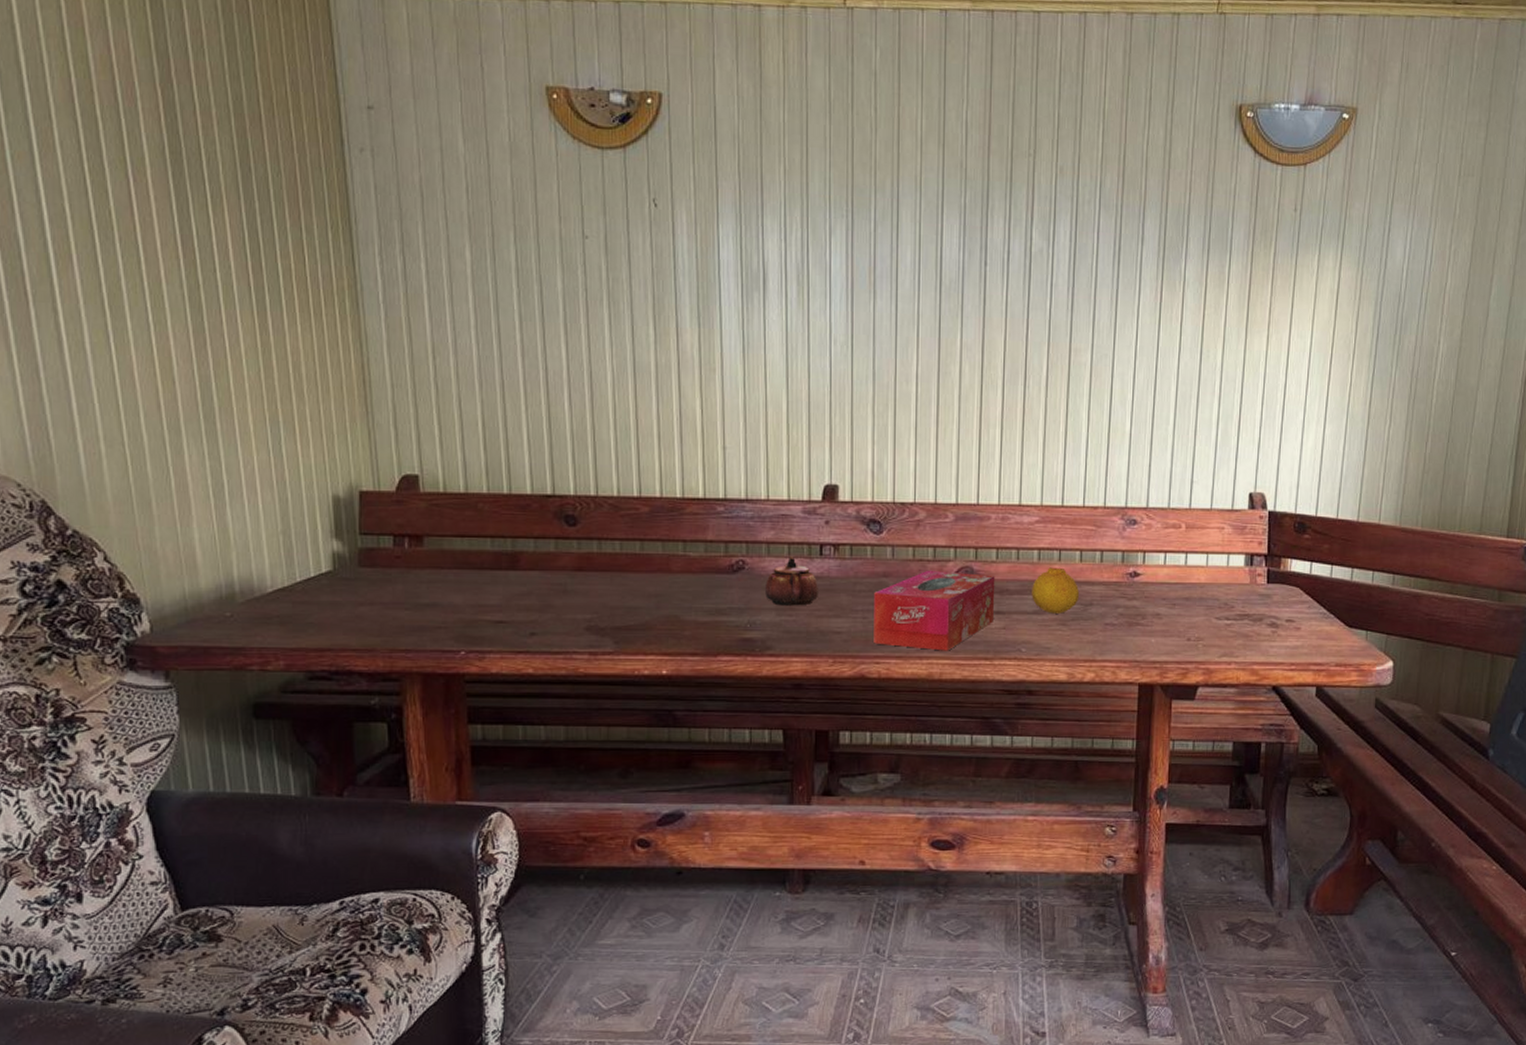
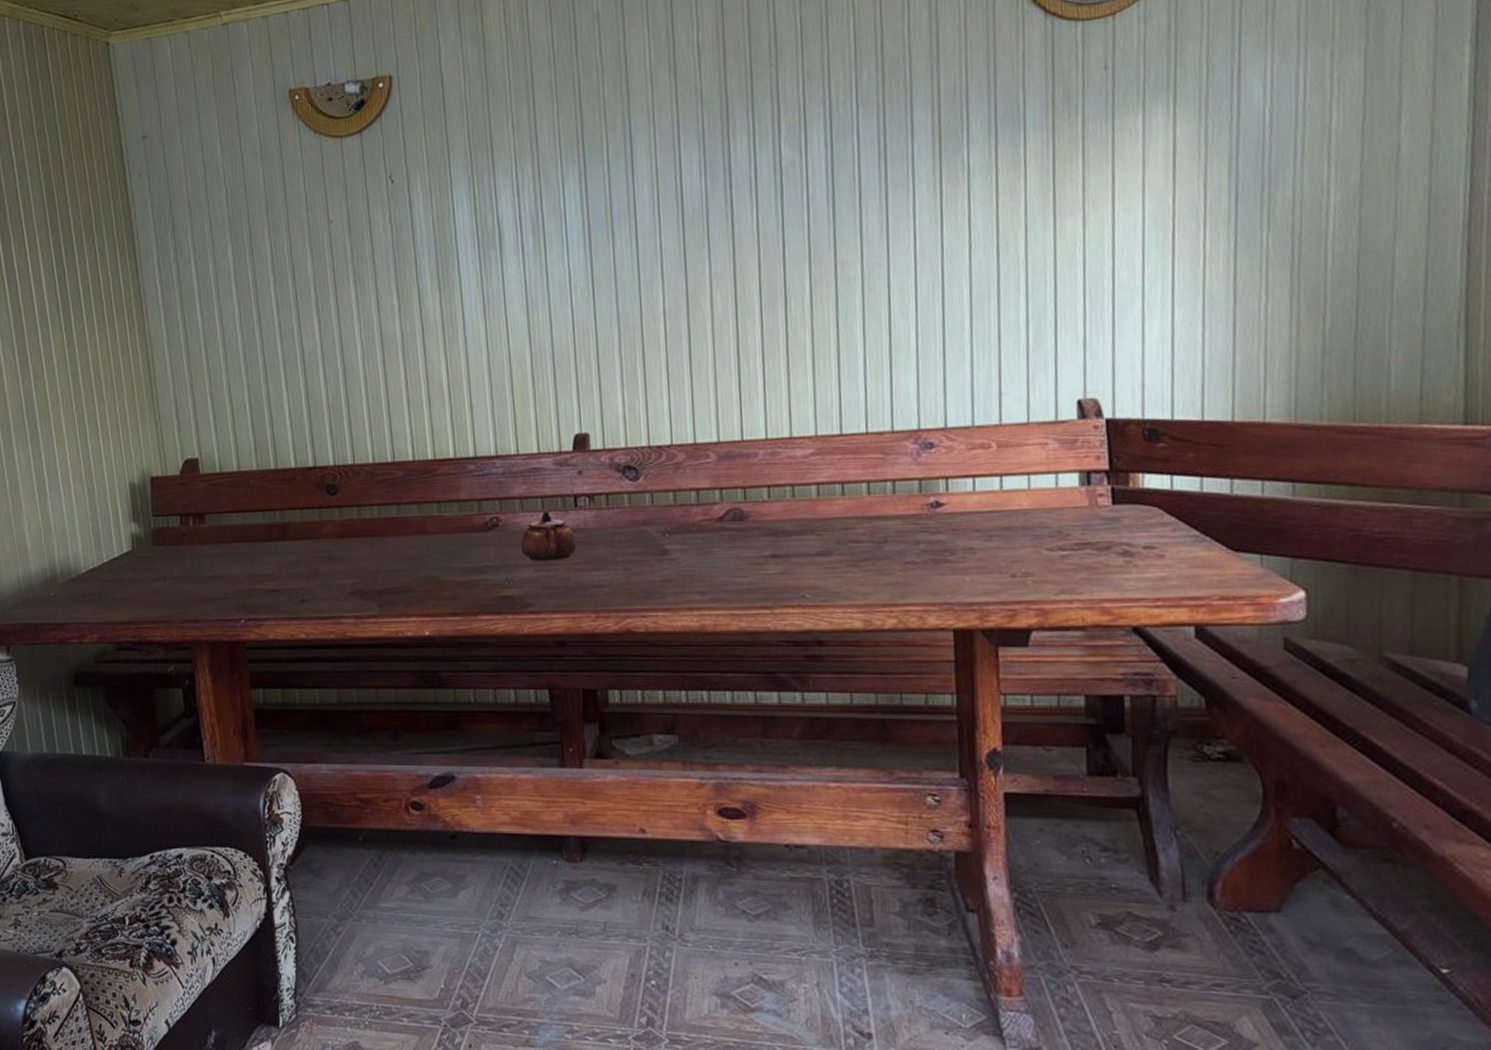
tissue box: present [874,570,995,651] -> none [635,514,770,601]
fruit: present [1032,567,1080,614] -> none [812,502,871,554]

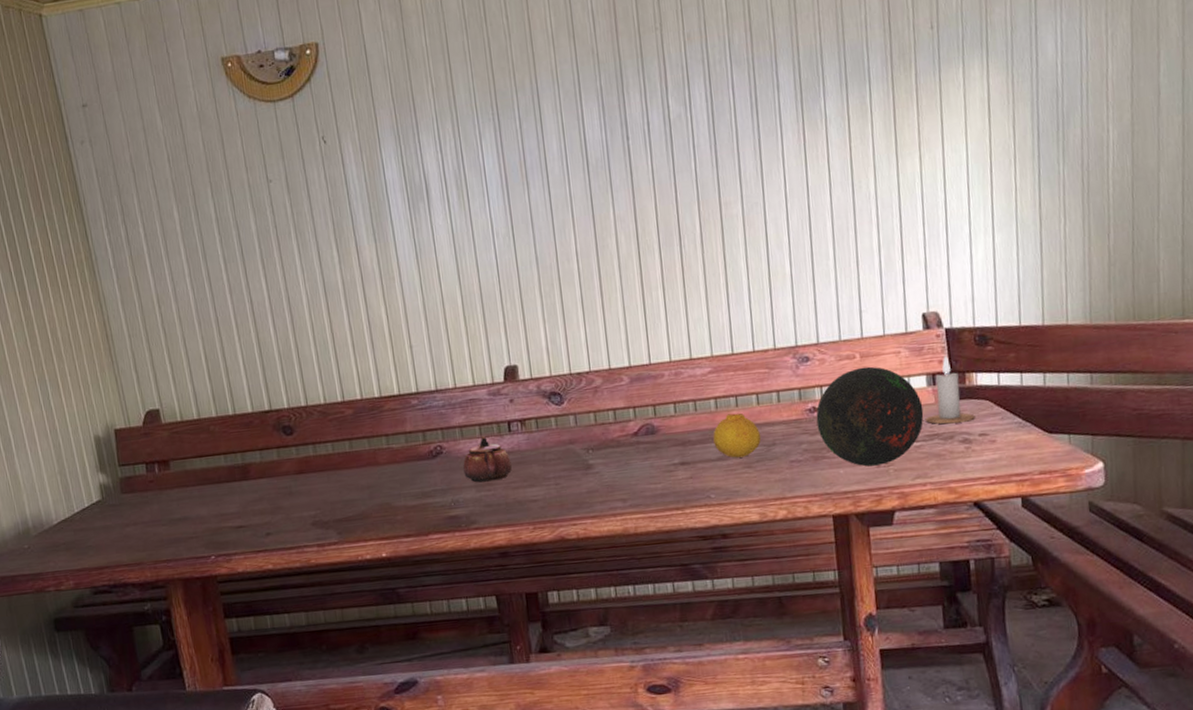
fruit: none [812,502,871,554] -> present [713,412,762,458]
decorative orb: none [939,458,1074,575] -> present [816,366,924,467]
candle: none [1074,451,1139,532] -> present [924,356,975,424]

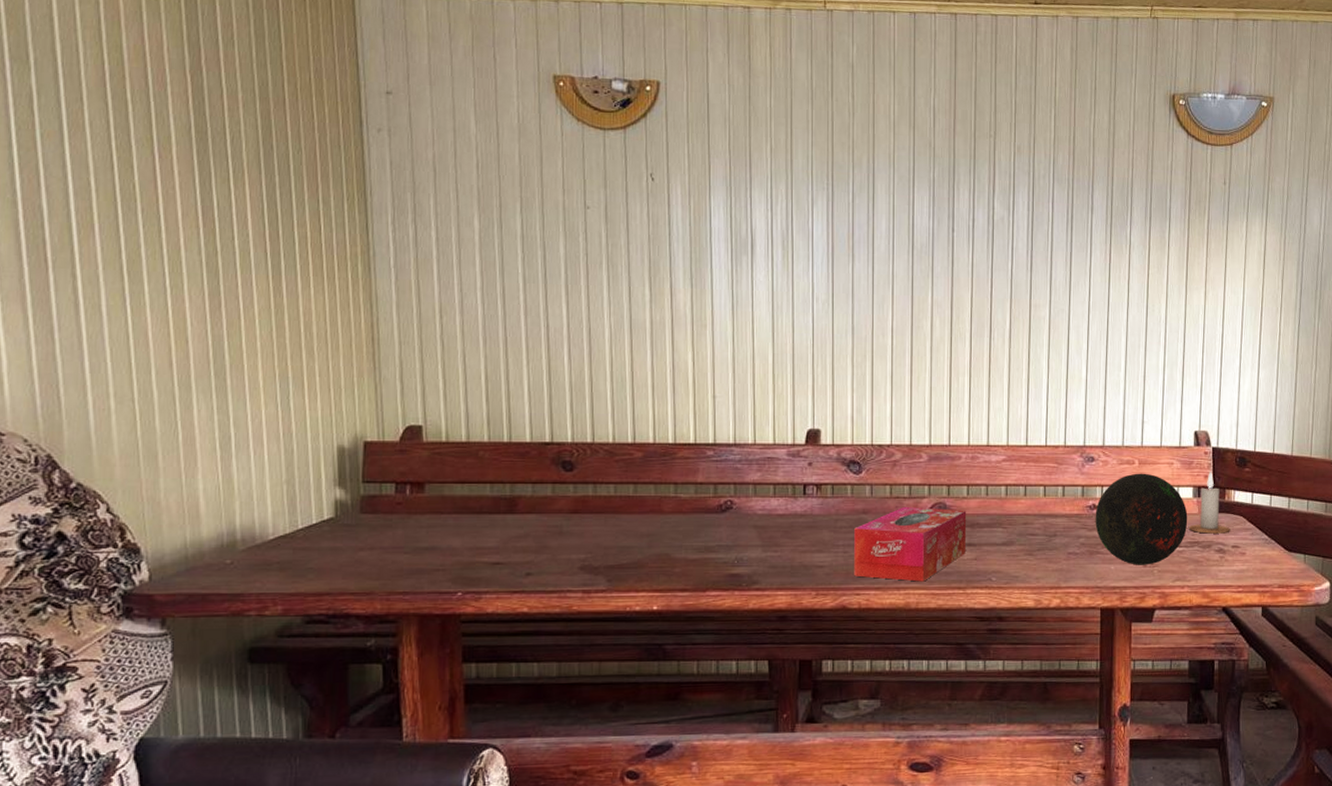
teapot: present [463,435,512,483] -> none [752,495,802,542]
tissue box: none [563,428,680,508] -> present [854,506,967,582]
fruit: present [713,412,762,458] -> none [1000,502,1044,545]

